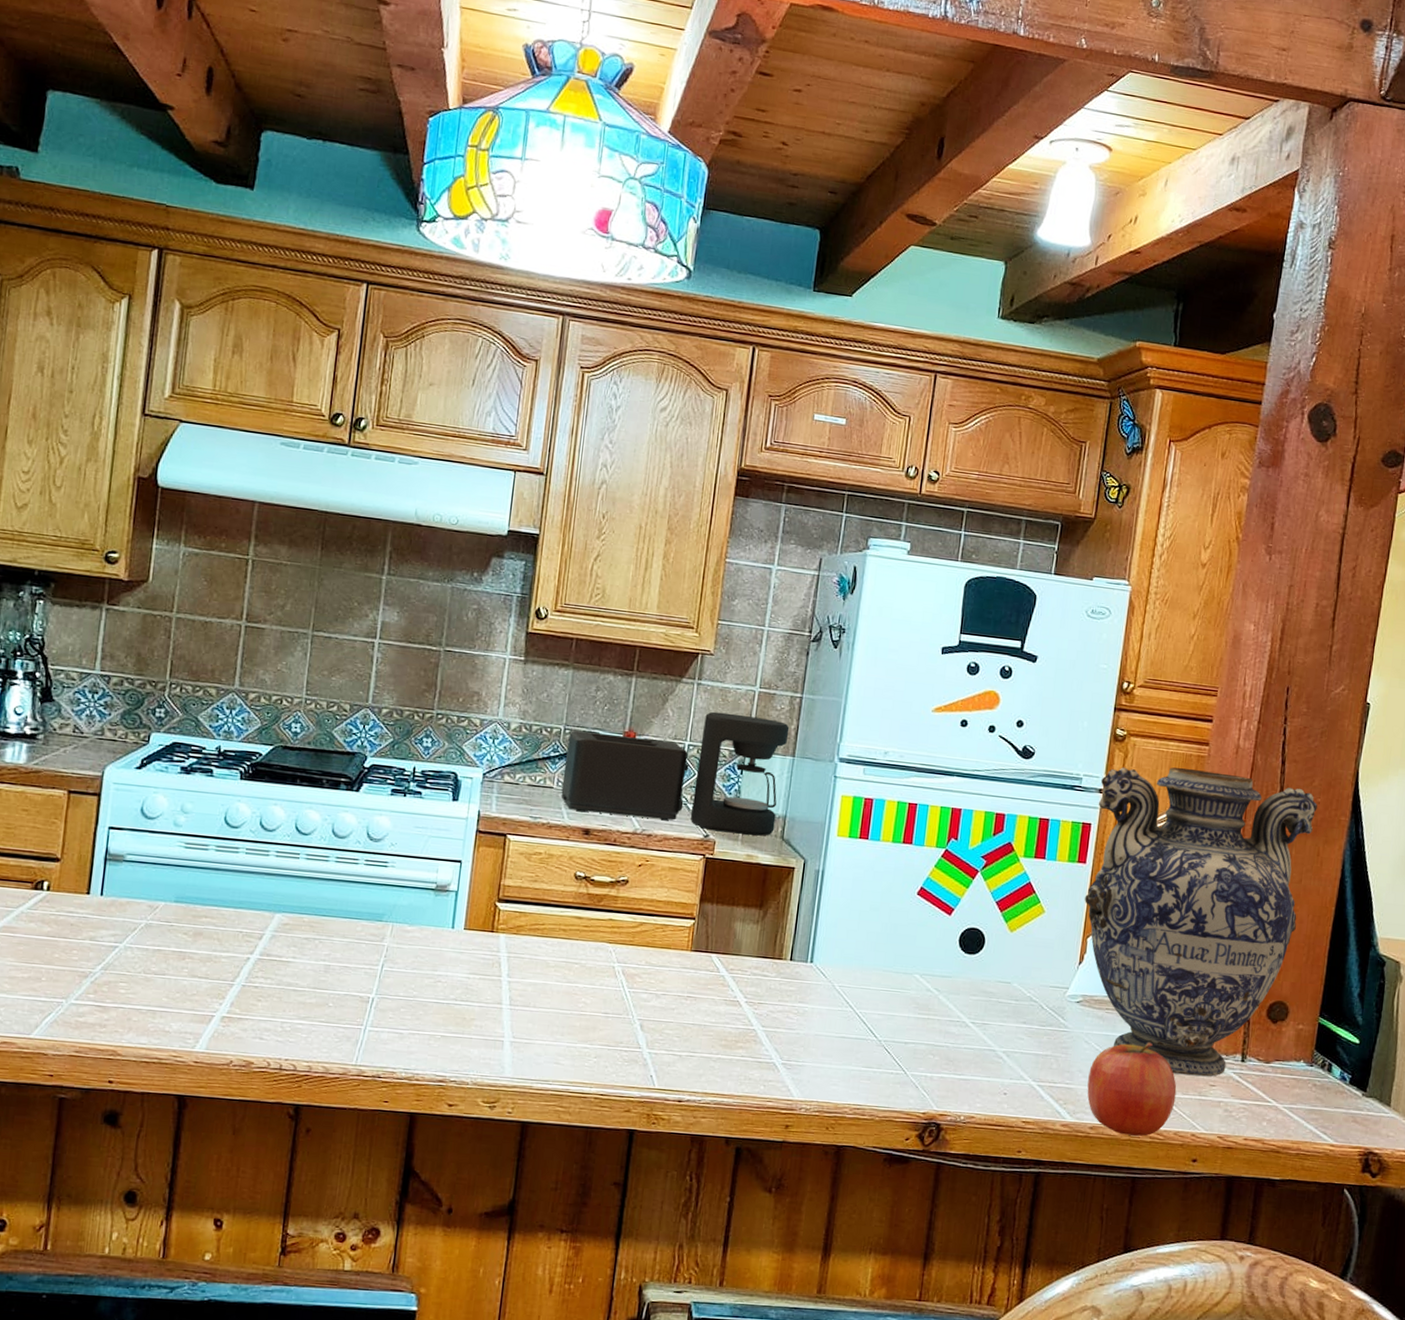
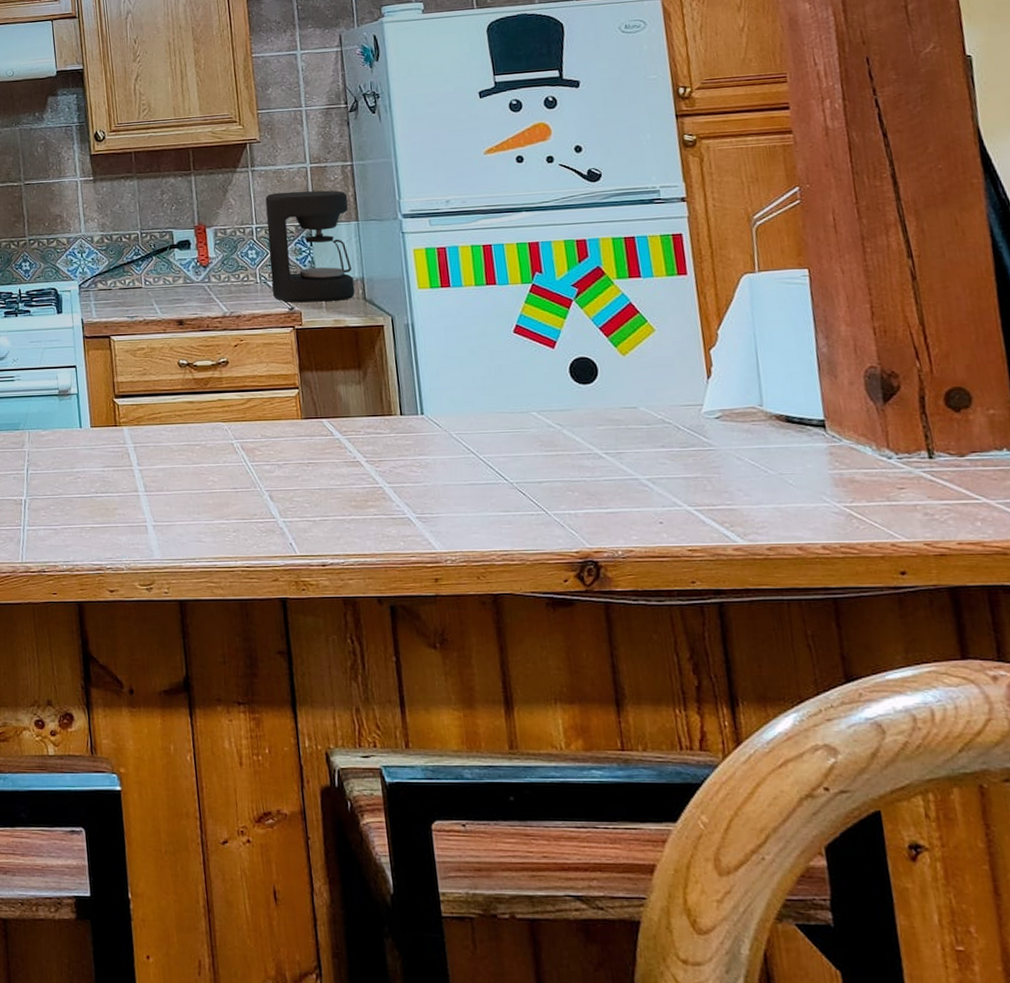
toaster: present [560,730,689,821] -> none [146,227,264,306]
vase: present [1085,767,1317,1077] -> none [681,157,953,481]
fruit: present [1087,1042,1177,1136] -> none [749,450,862,553]

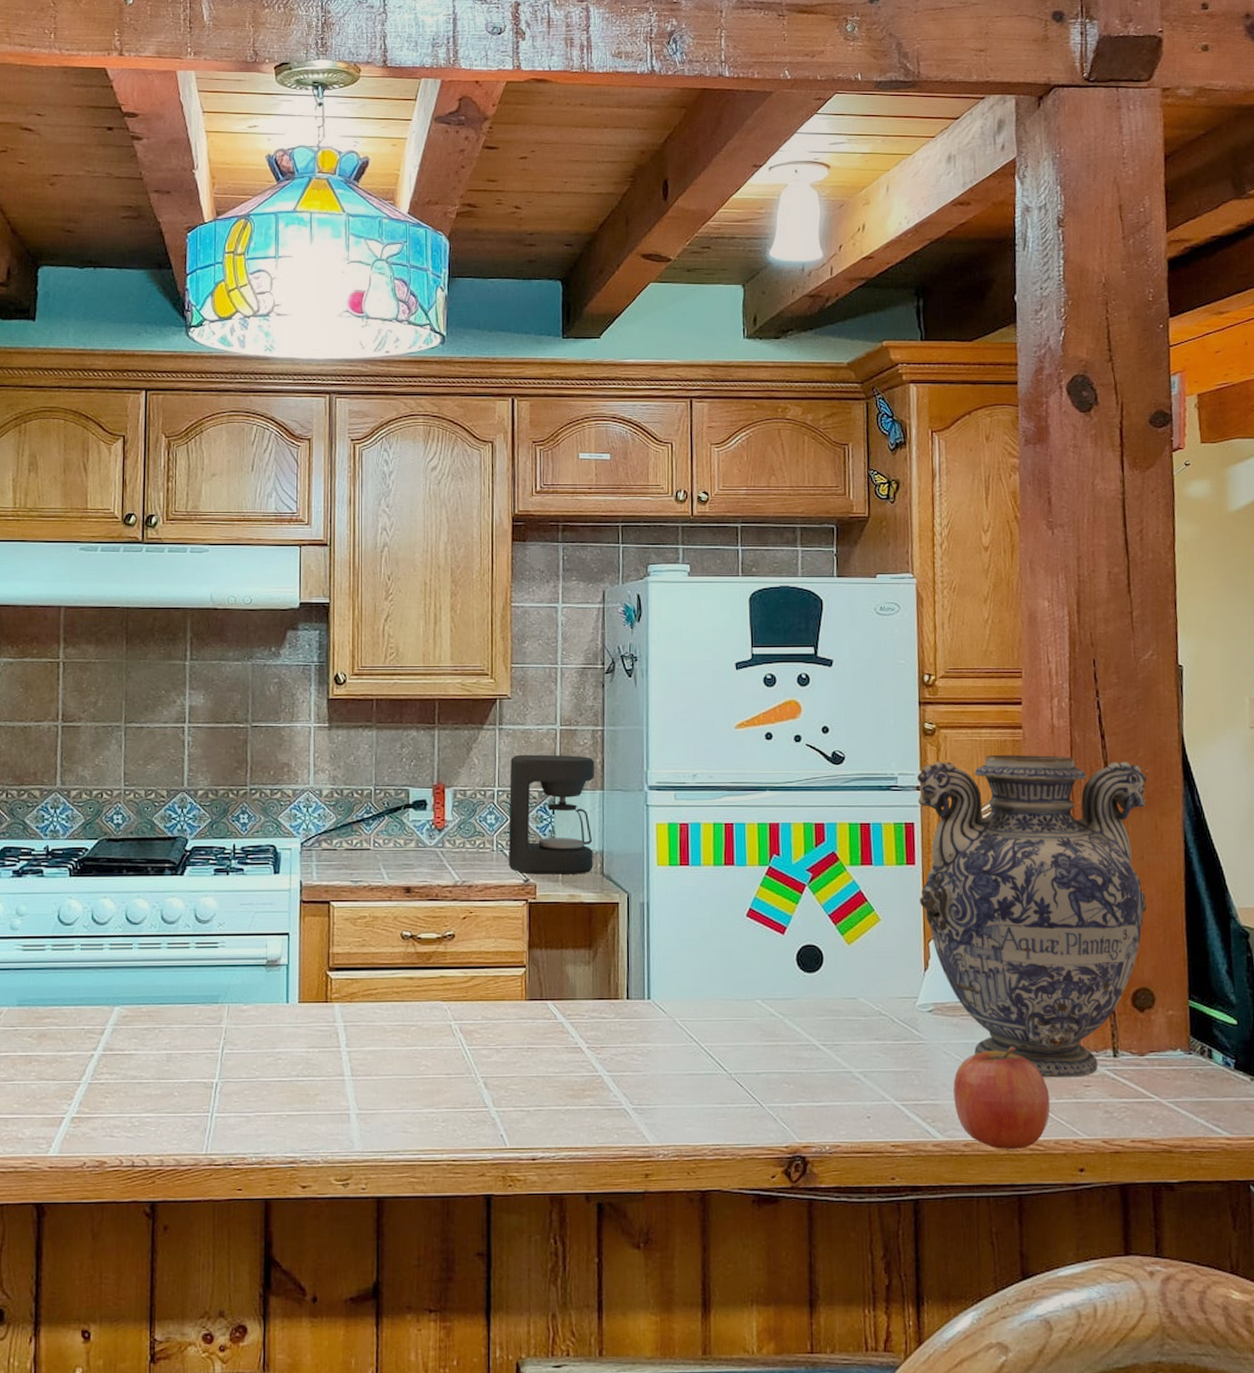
vase: none [681,157,953,481] -> present [917,755,1147,1078]
fruit: none [749,450,862,553] -> present [953,1046,1050,1149]

